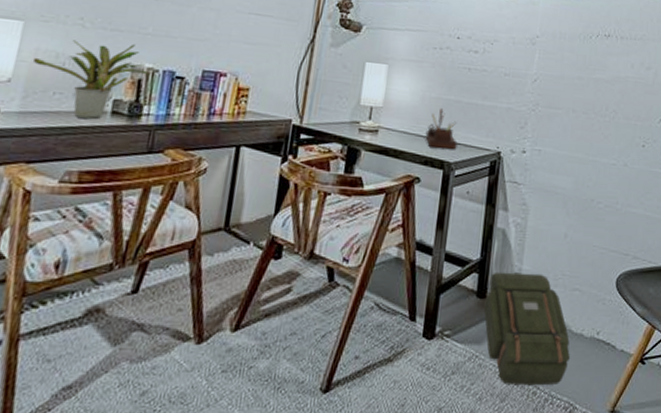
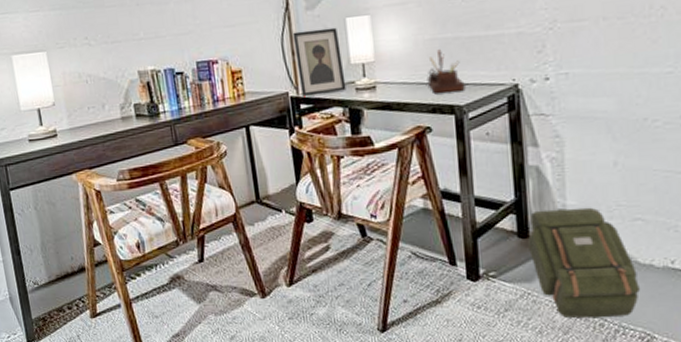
potted plant: present [32,40,150,120] -> none [63,50,155,126]
picture frame: none [305,64,355,129] -> present [292,27,347,96]

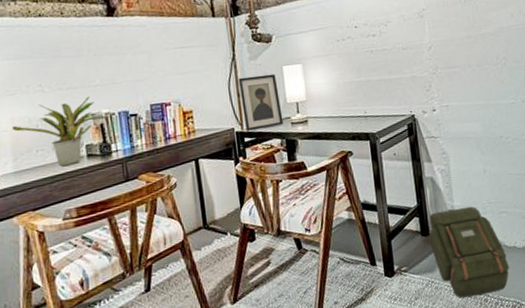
potted plant: none [63,50,155,126] -> present [11,96,109,167]
desk organizer: present [426,49,465,93] -> none [347,90,377,124]

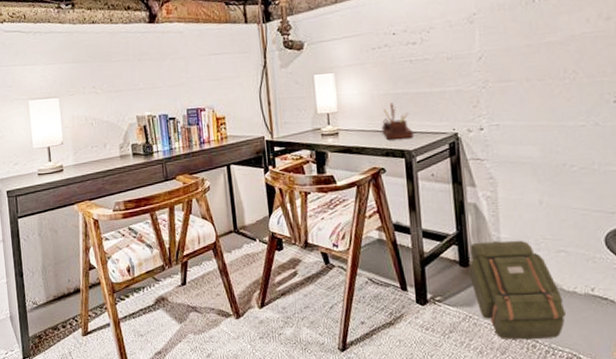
potted plant: present [11,96,109,167] -> none [72,98,151,163]
picture frame: present [238,73,284,131] -> none [269,82,314,140]
desk organizer: none [347,90,377,124] -> present [381,103,414,139]

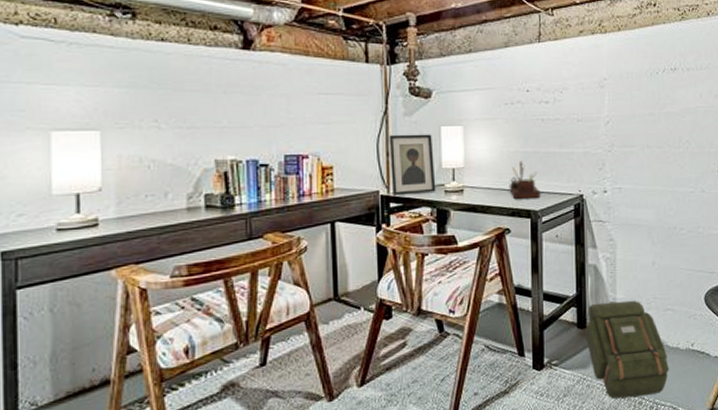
picture frame: none [269,82,314,140] -> present [389,134,436,195]

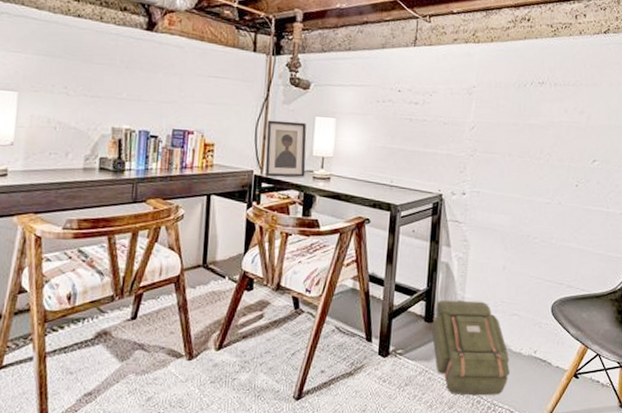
desk organizer: present [509,161,541,199] -> none [373,156,402,193]

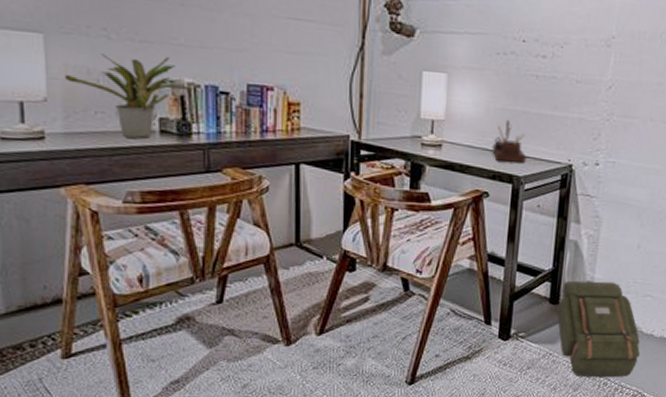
potted plant: none [29,107,128,176] -> present [64,54,192,140]
picture frame: present [264,120,307,178] -> none [363,74,413,144]
desk organizer: none [373,156,402,193] -> present [492,120,526,163]

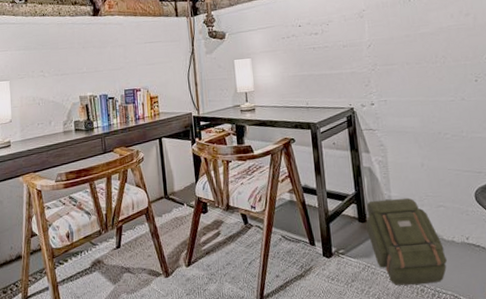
potted plant: present [64,54,192,140] -> none [20,81,92,138]
desk organizer: present [492,120,526,163] -> none [290,83,318,114]

